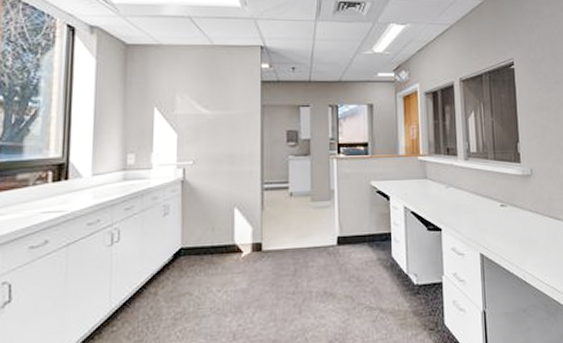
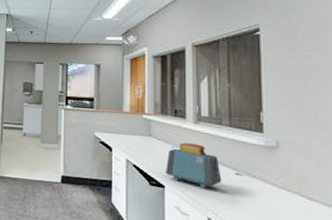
toaster: none [442,181,490,225] -> present [166,142,222,189]

